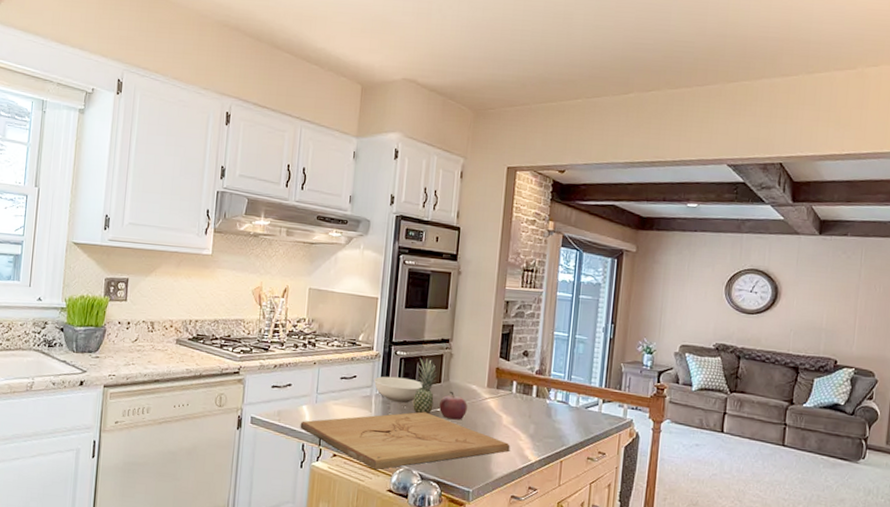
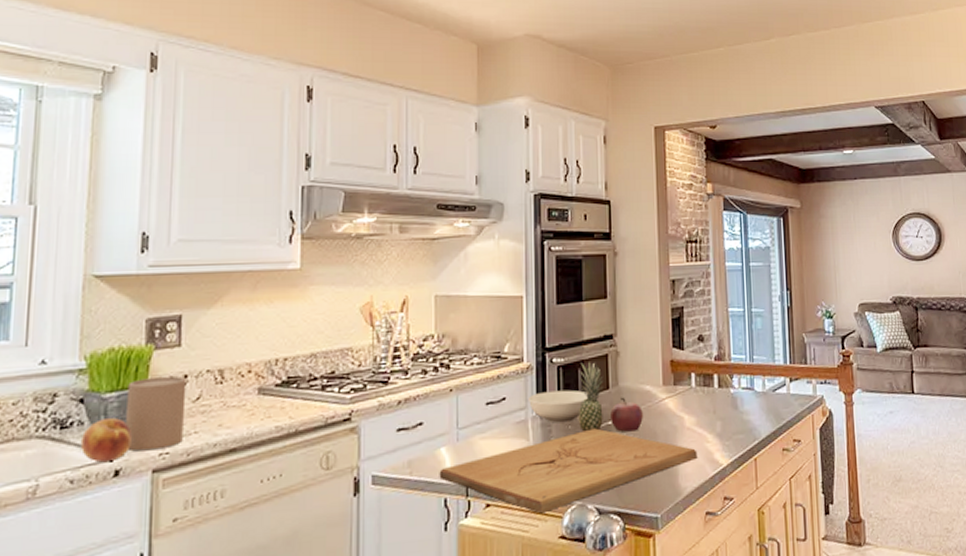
fruit: none [60,343,92,375] -> present [80,417,131,463]
pen holder: none [89,320,129,372] -> present [126,376,187,452]

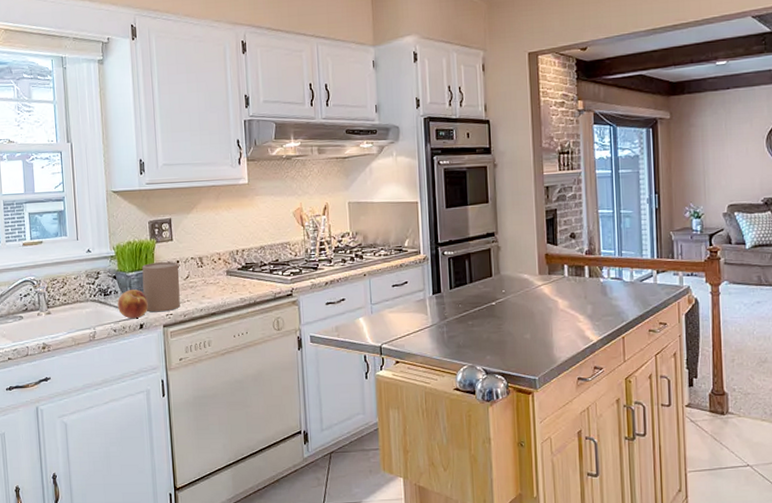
cutting board: present [439,428,698,514] -> none [359,307,570,371]
bowl: present [529,390,588,423] -> none [426,276,474,303]
fruit: present [578,362,604,432] -> none [466,255,488,310]
fruit: present [610,397,643,432] -> none [494,283,522,311]

